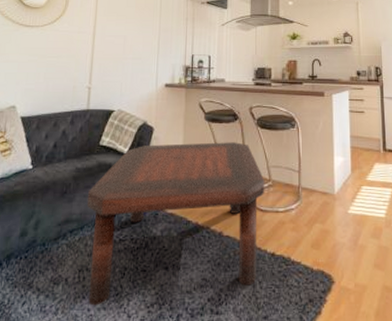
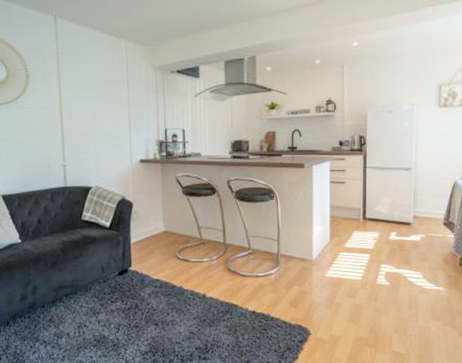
coffee table: present [86,142,265,306] -> none [76,214,245,354]

